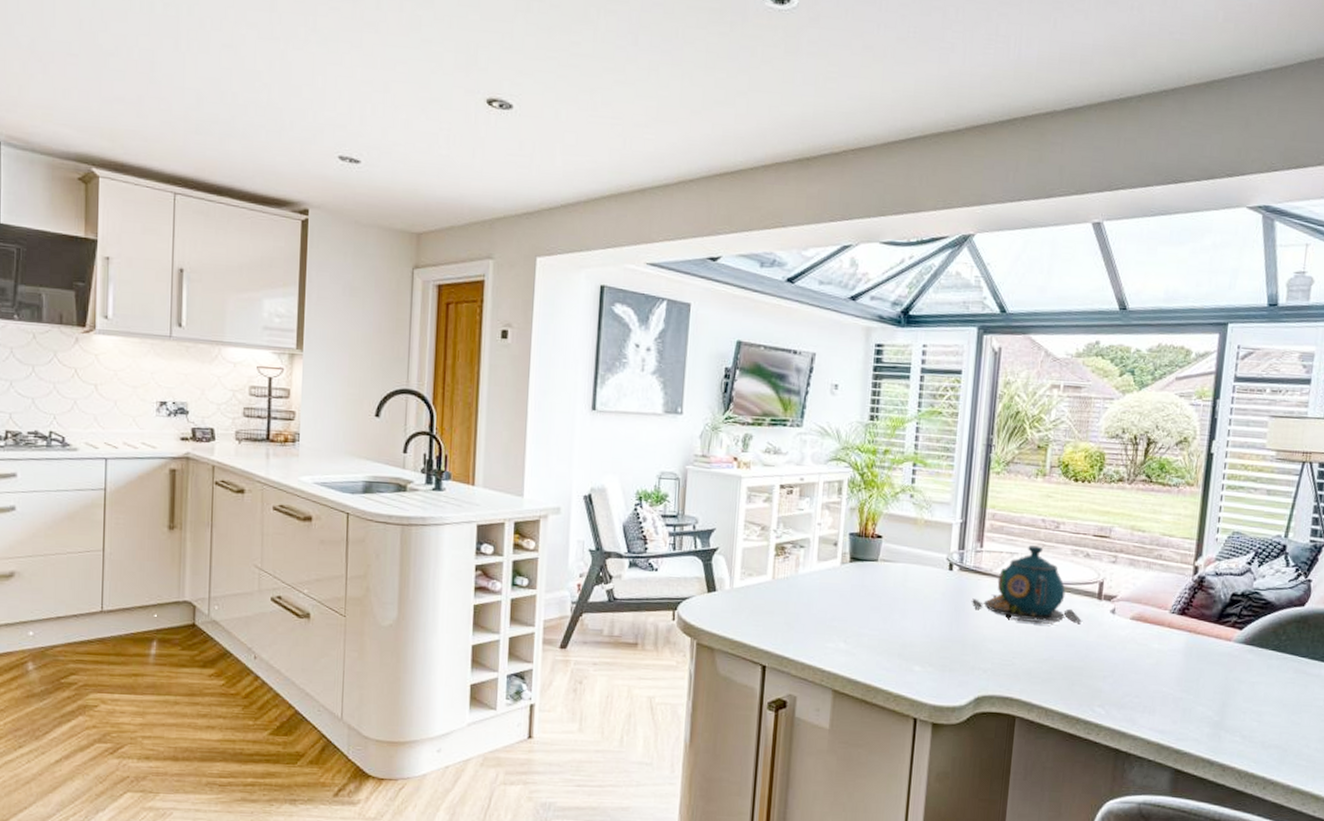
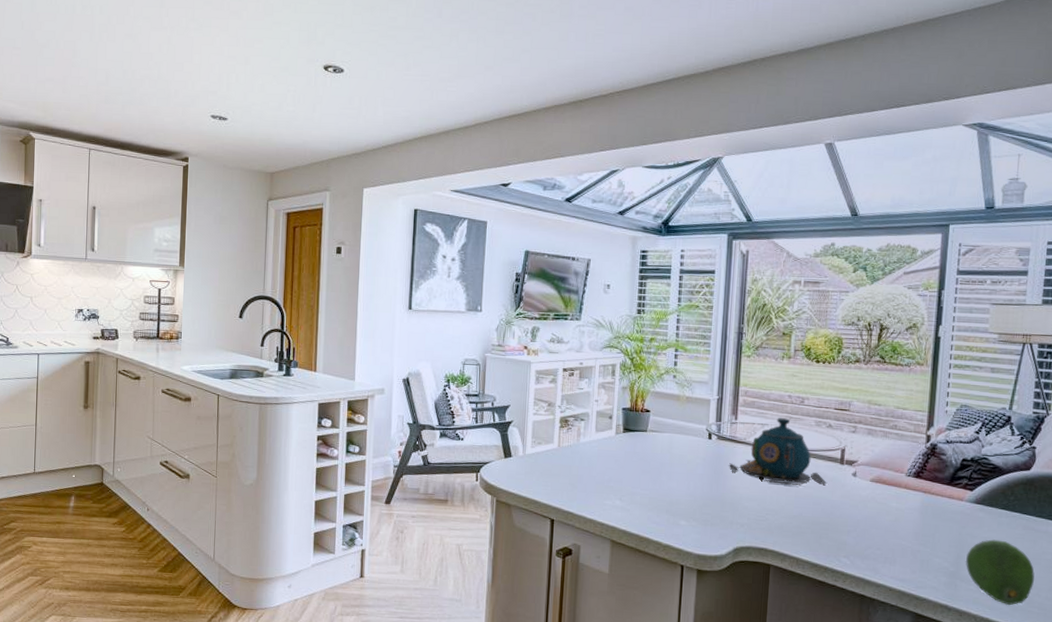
fruit: none [1230,684,1305,759] -> present [965,539,1035,606]

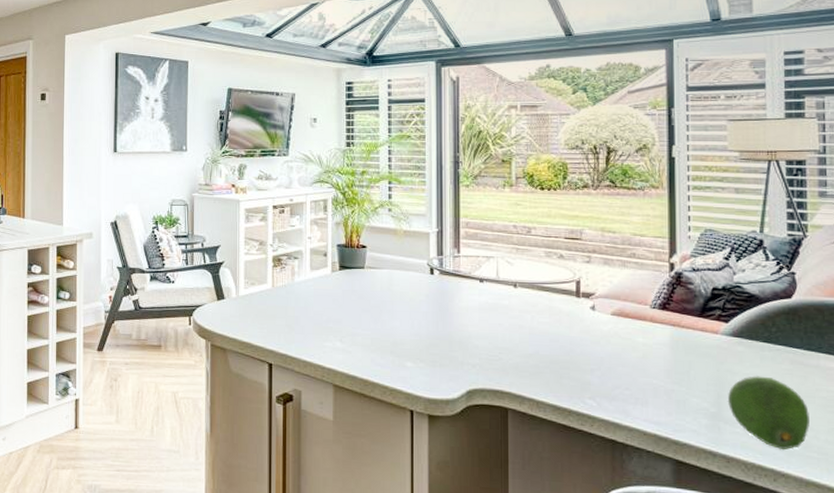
teapot: present [729,418,828,487] -> none [455,249,564,323]

